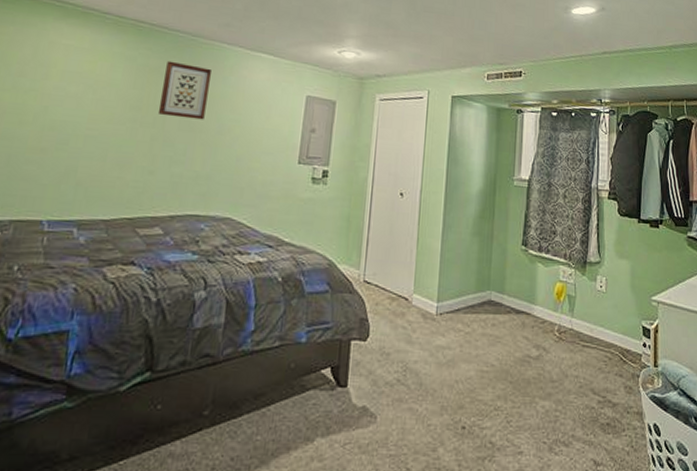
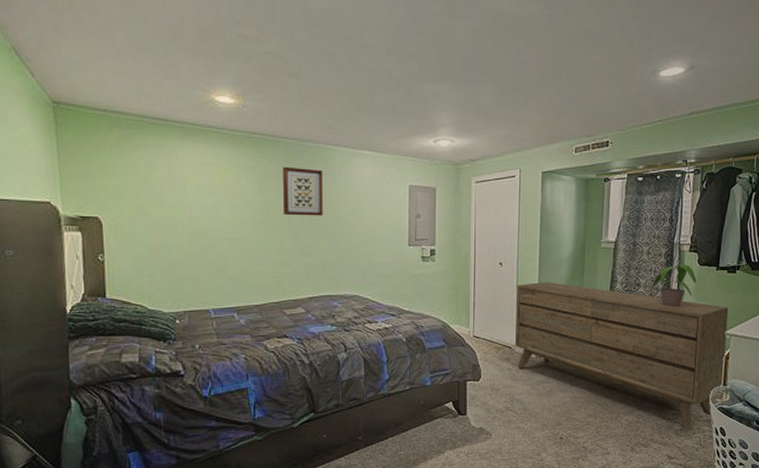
dresser: none [413,219,654,427] -> present [515,281,729,431]
potted plant: none [571,211,617,264] -> present [653,263,697,308]

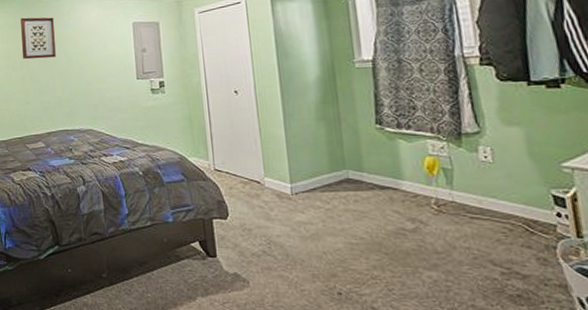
dresser: present [515,281,729,431] -> none [257,108,578,299]
potted plant: present [653,263,697,308] -> none [435,80,500,134]

